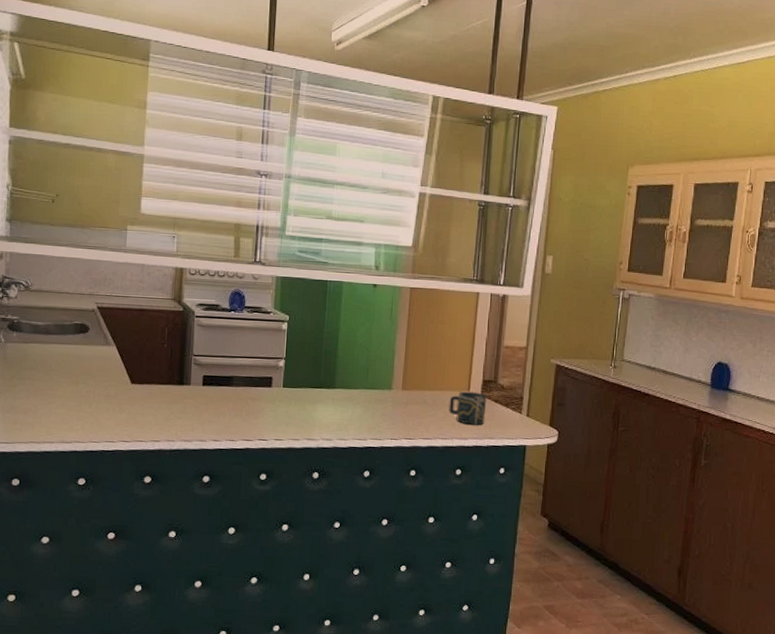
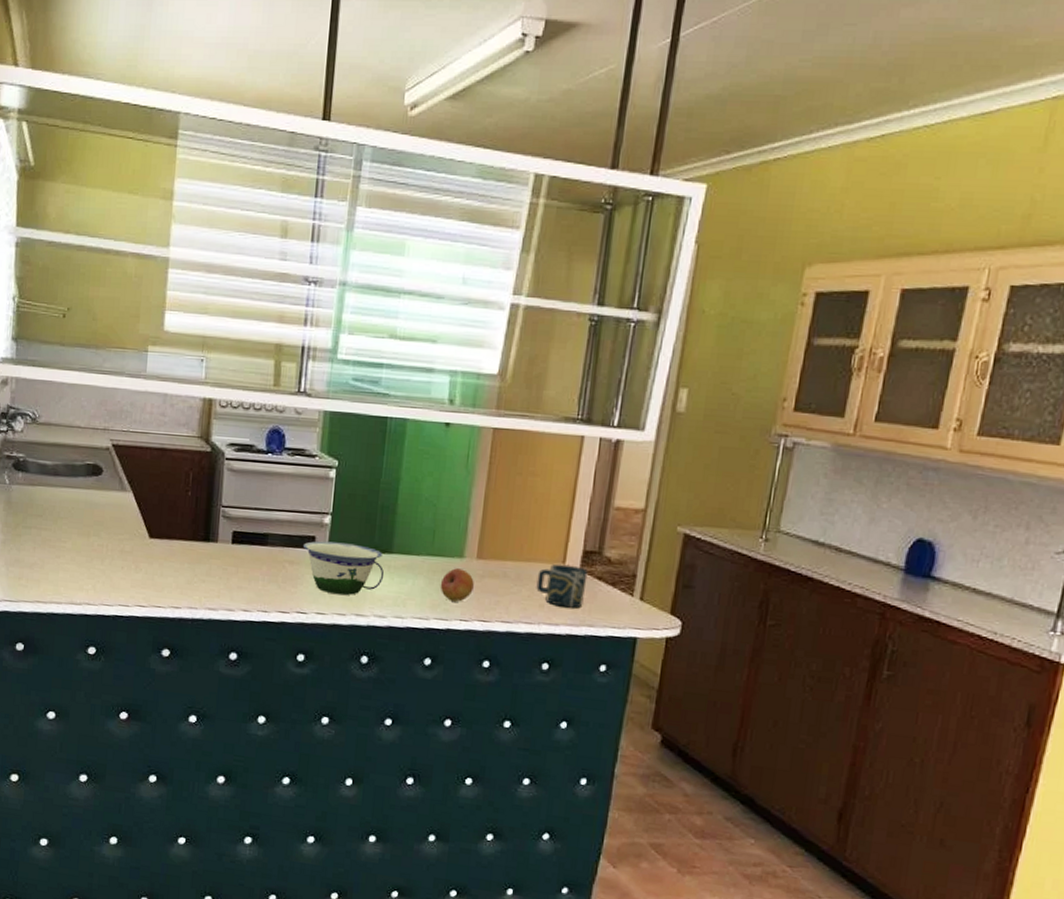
bowl: none [262,380,330,423] -> present [302,541,385,595]
fruit: none [374,398,401,425] -> present [440,568,474,602]

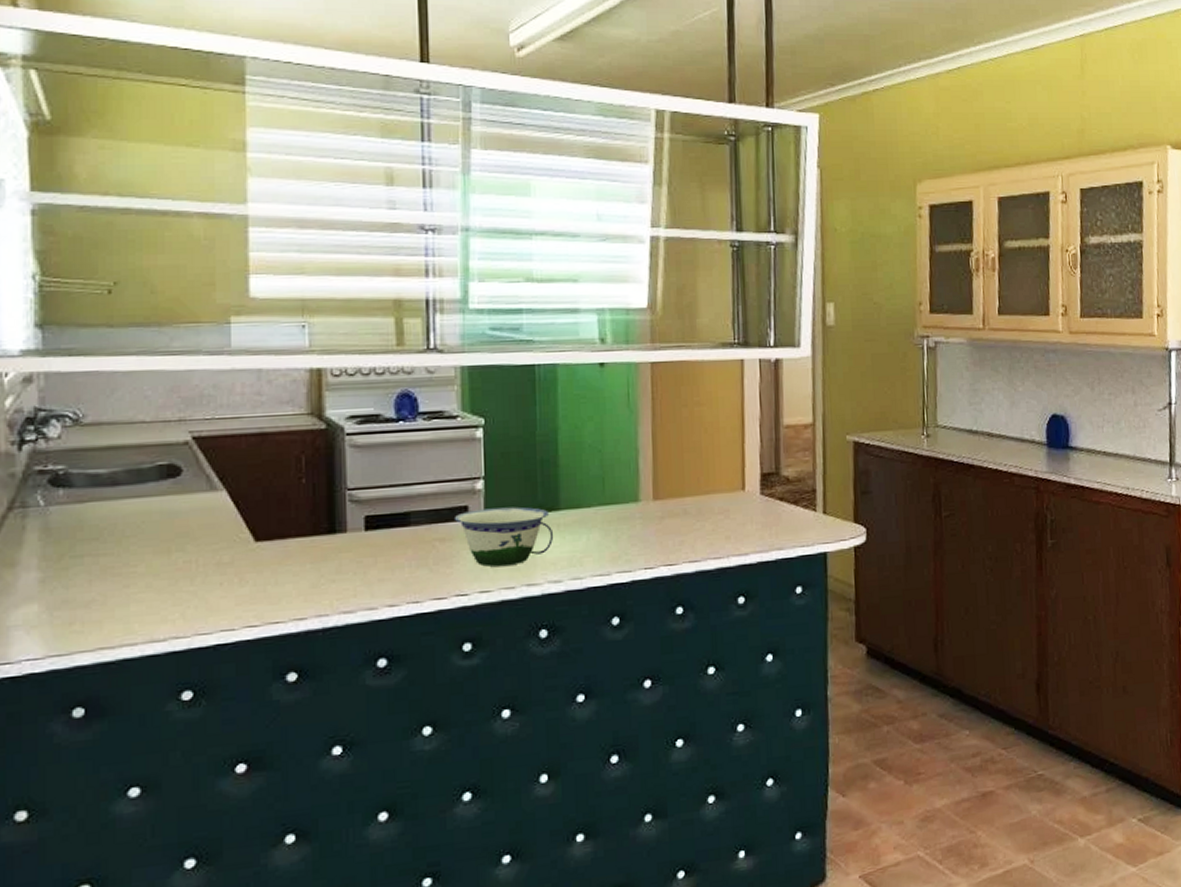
fruit: present [440,568,474,602] -> none [617,514,654,550]
cup: present [536,564,588,608] -> none [719,490,769,535]

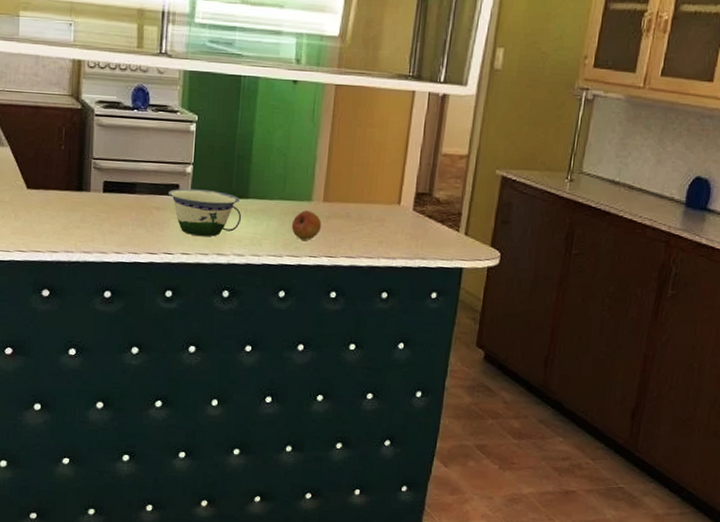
fruit: none [617,514,654,550] -> present [291,210,321,241]

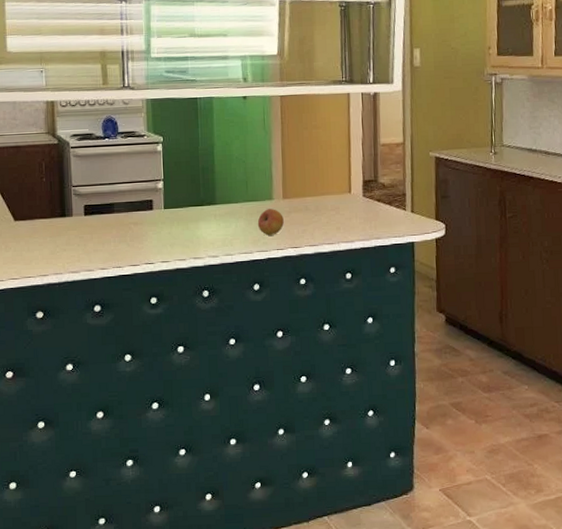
bowl: present [168,188,242,237] -> none [143,201,212,244]

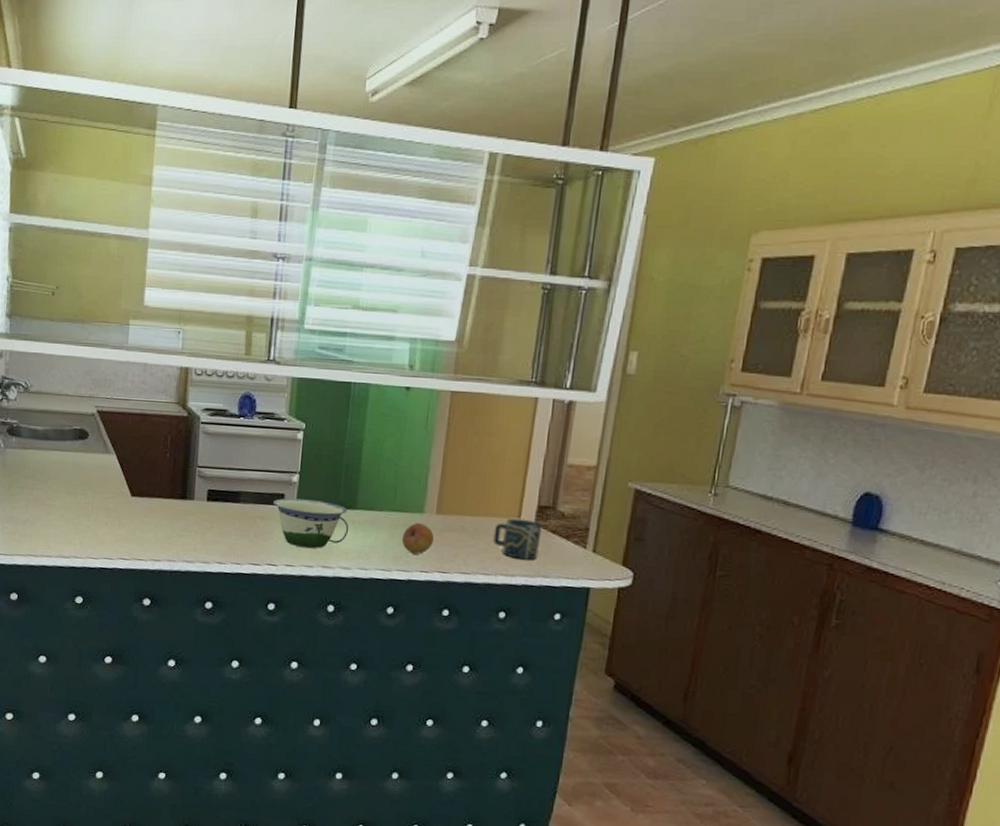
bowl: none [143,201,212,244] -> present [272,498,349,548]
cup: none [331,193,370,227] -> present [493,518,543,560]

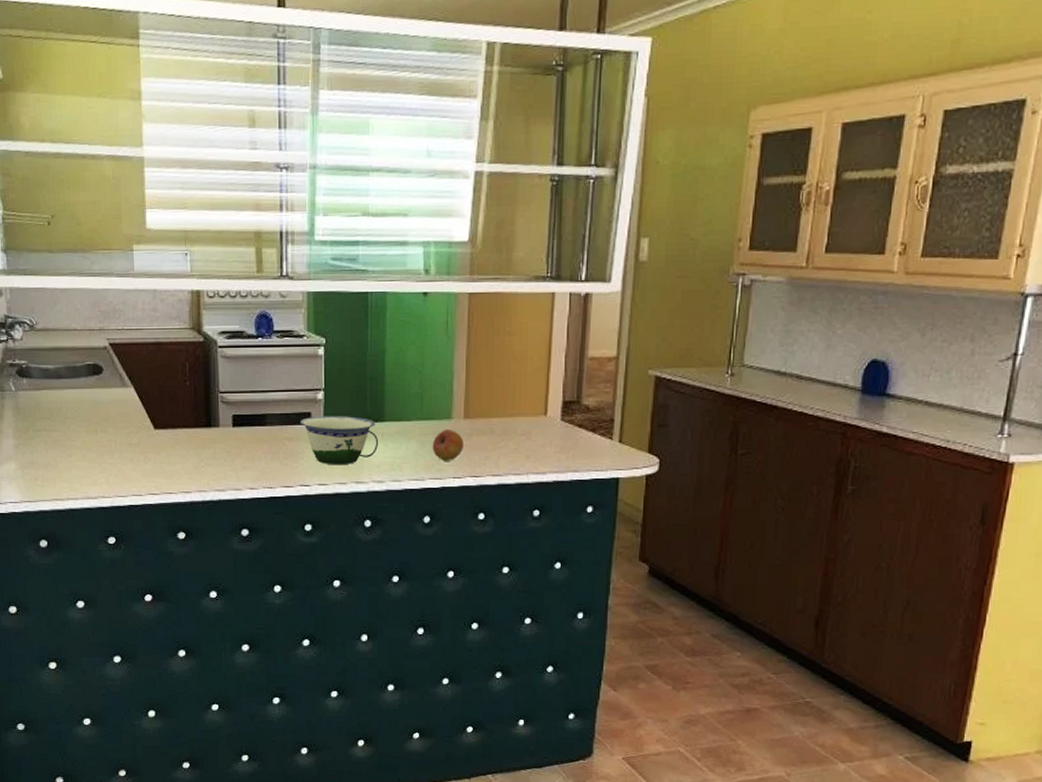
cup: present [493,518,543,560] -> none [522,416,569,456]

